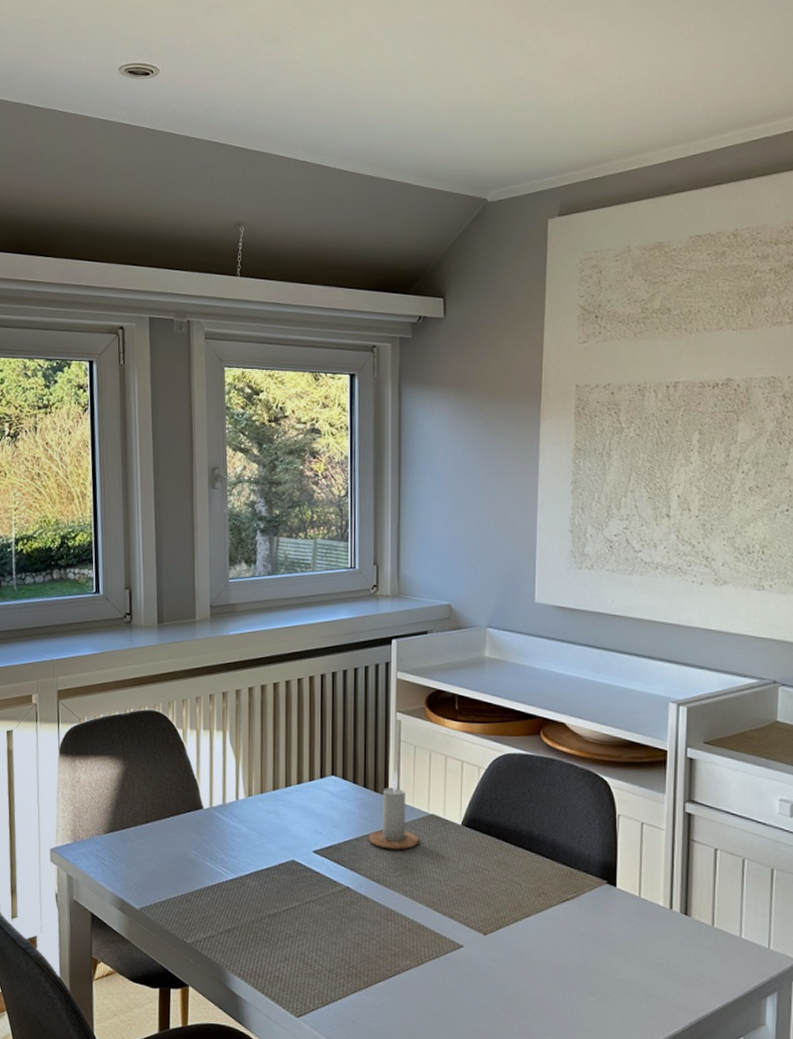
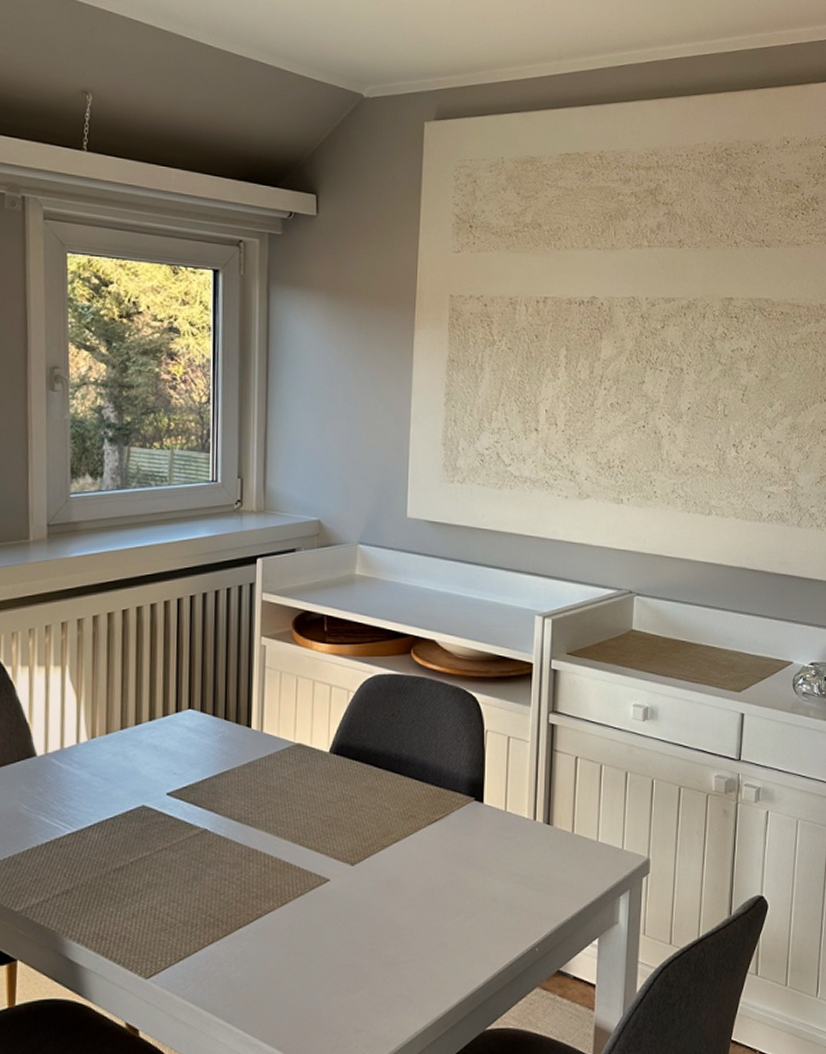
candle: present [368,770,419,850] -> none [229,698,284,785]

